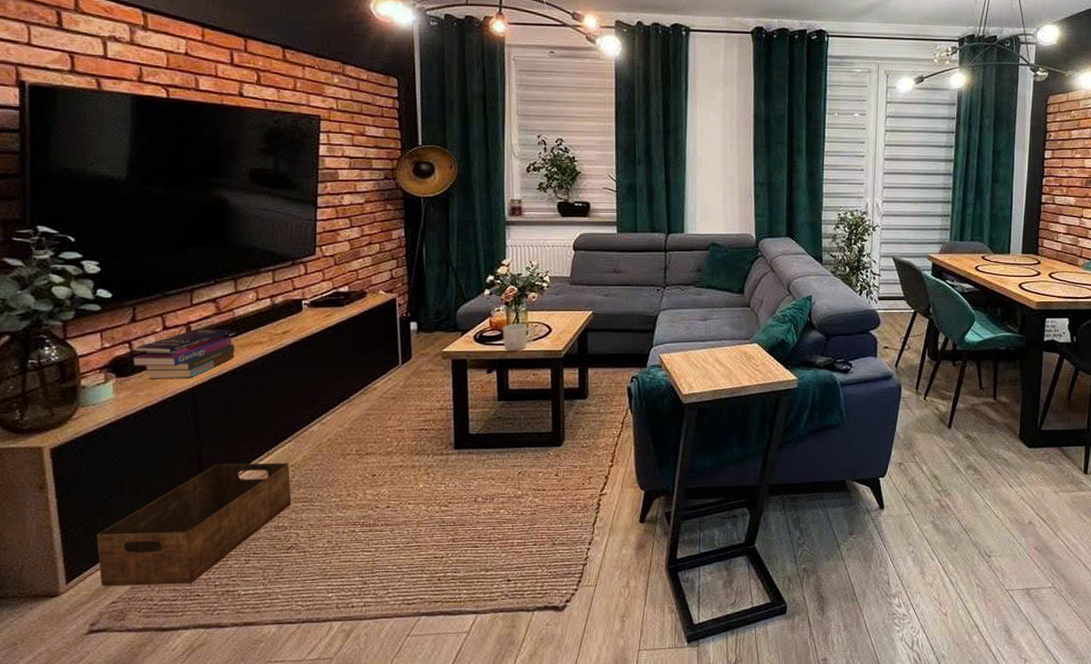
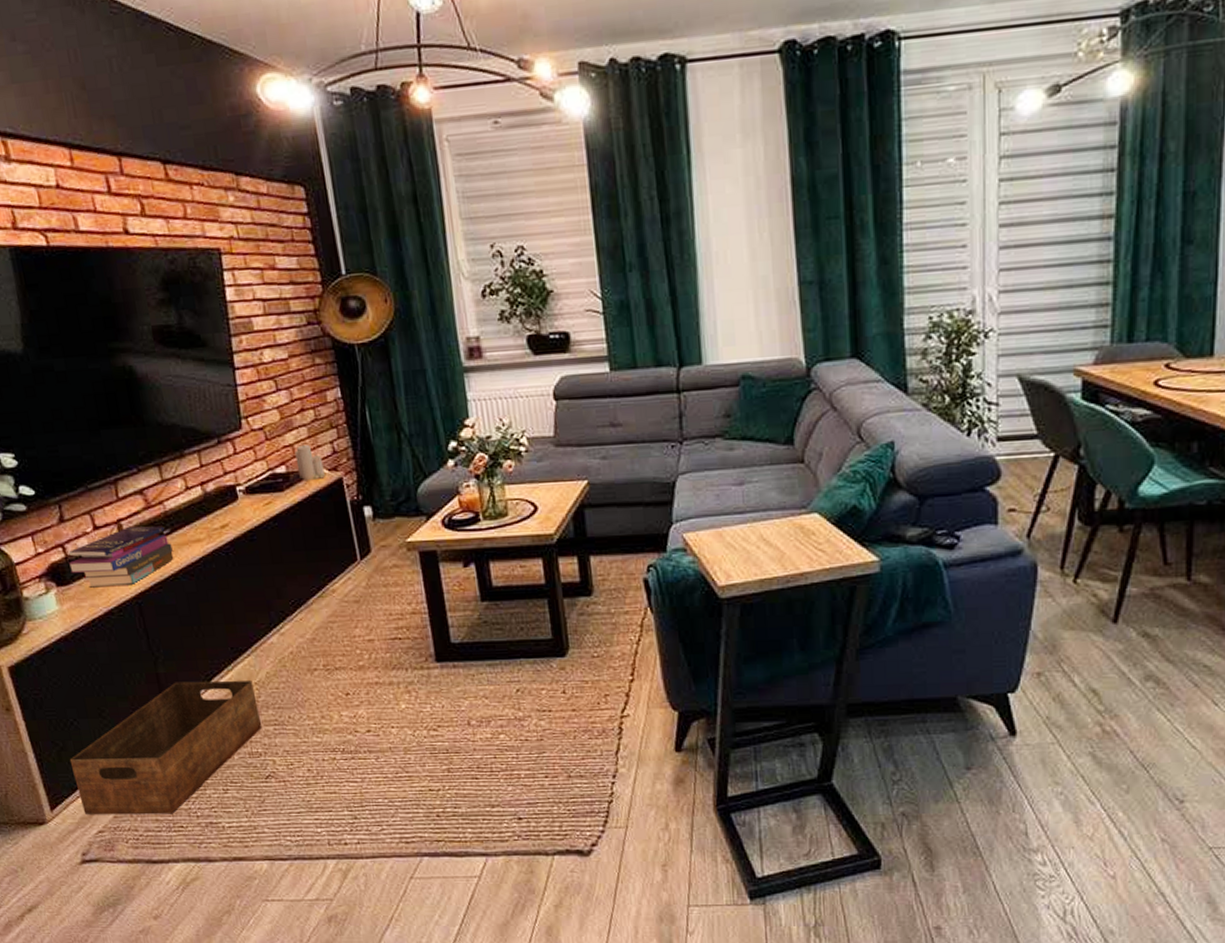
candle: none [358,269,381,300] -> present [294,443,325,481]
mug: present [502,323,534,351] -> none [475,501,516,538]

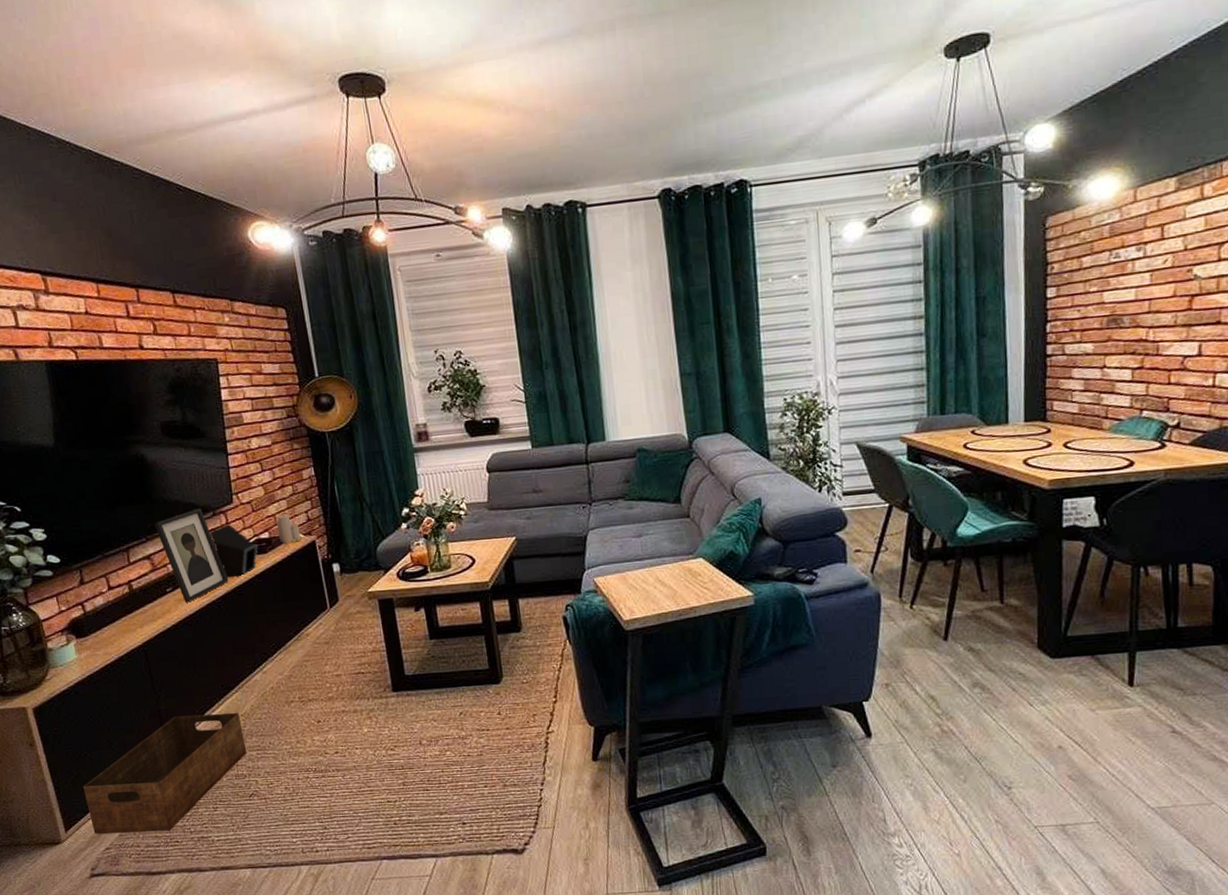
books: present [68,526,174,588] -> none [86,585,175,639]
picture frame: none [146,434,238,548] -> present [154,508,229,603]
speaker: none [214,453,273,519] -> present [209,523,258,577]

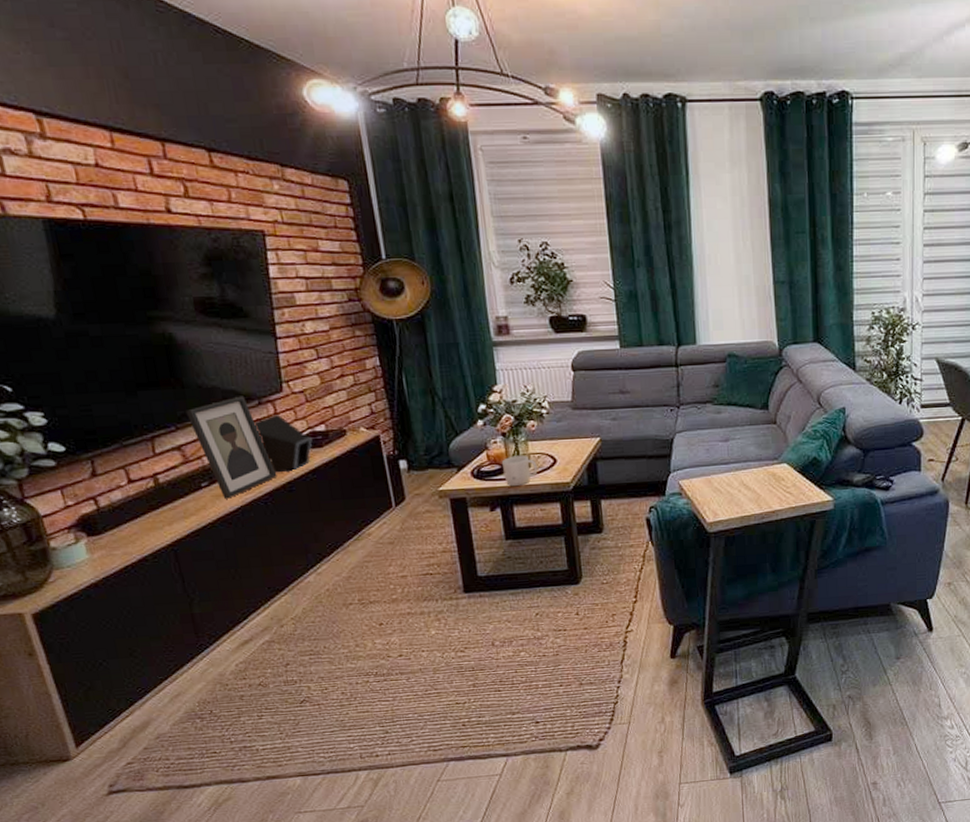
storage basket: present [82,713,247,834] -> none [97,616,298,748]
candle: present [276,513,301,545] -> none [334,405,363,439]
mug: none [424,556,458,586] -> present [501,455,538,486]

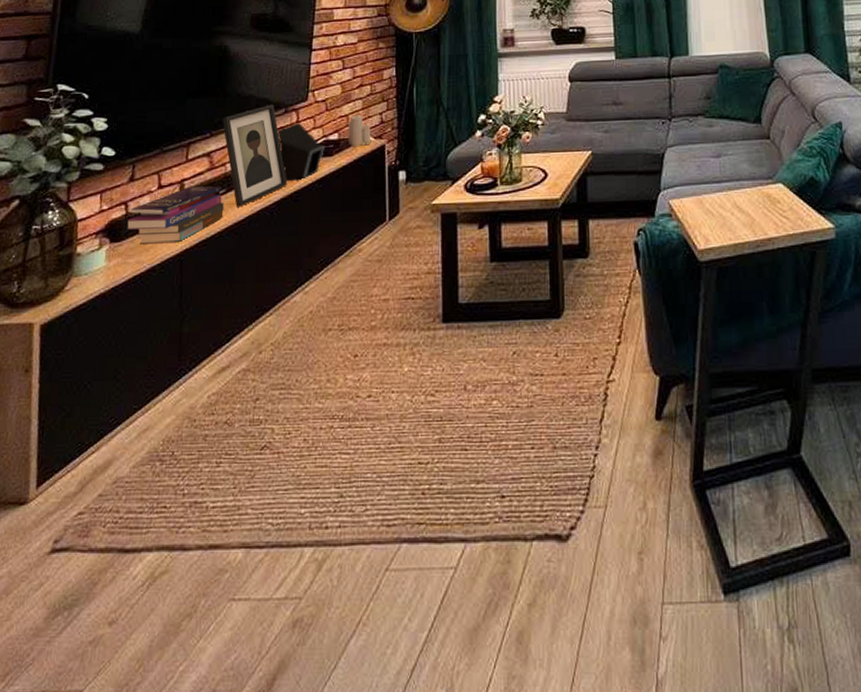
books: none [100,479,212,537] -> present [126,186,224,244]
candle: none [334,405,363,439] -> present [348,114,371,148]
mug: present [501,455,538,486] -> none [494,168,528,201]

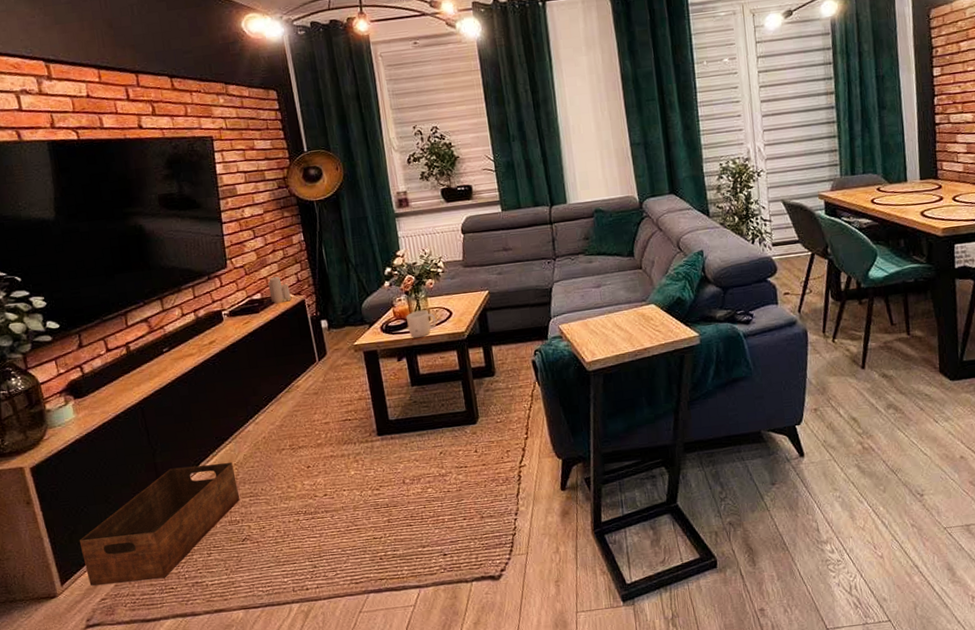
storage basket: none [69,340,269,492] -> present [79,462,240,586]
books: present [126,186,224,244] -> none [84,345,171,398]
picture frame: present [222,104,287,207] -> none [151,273,223,361]
speaker: present [277,122,325,180] -> none [204,286,250,336]
mug: none [494,168,528,201] -> present [405,310,437,338]

